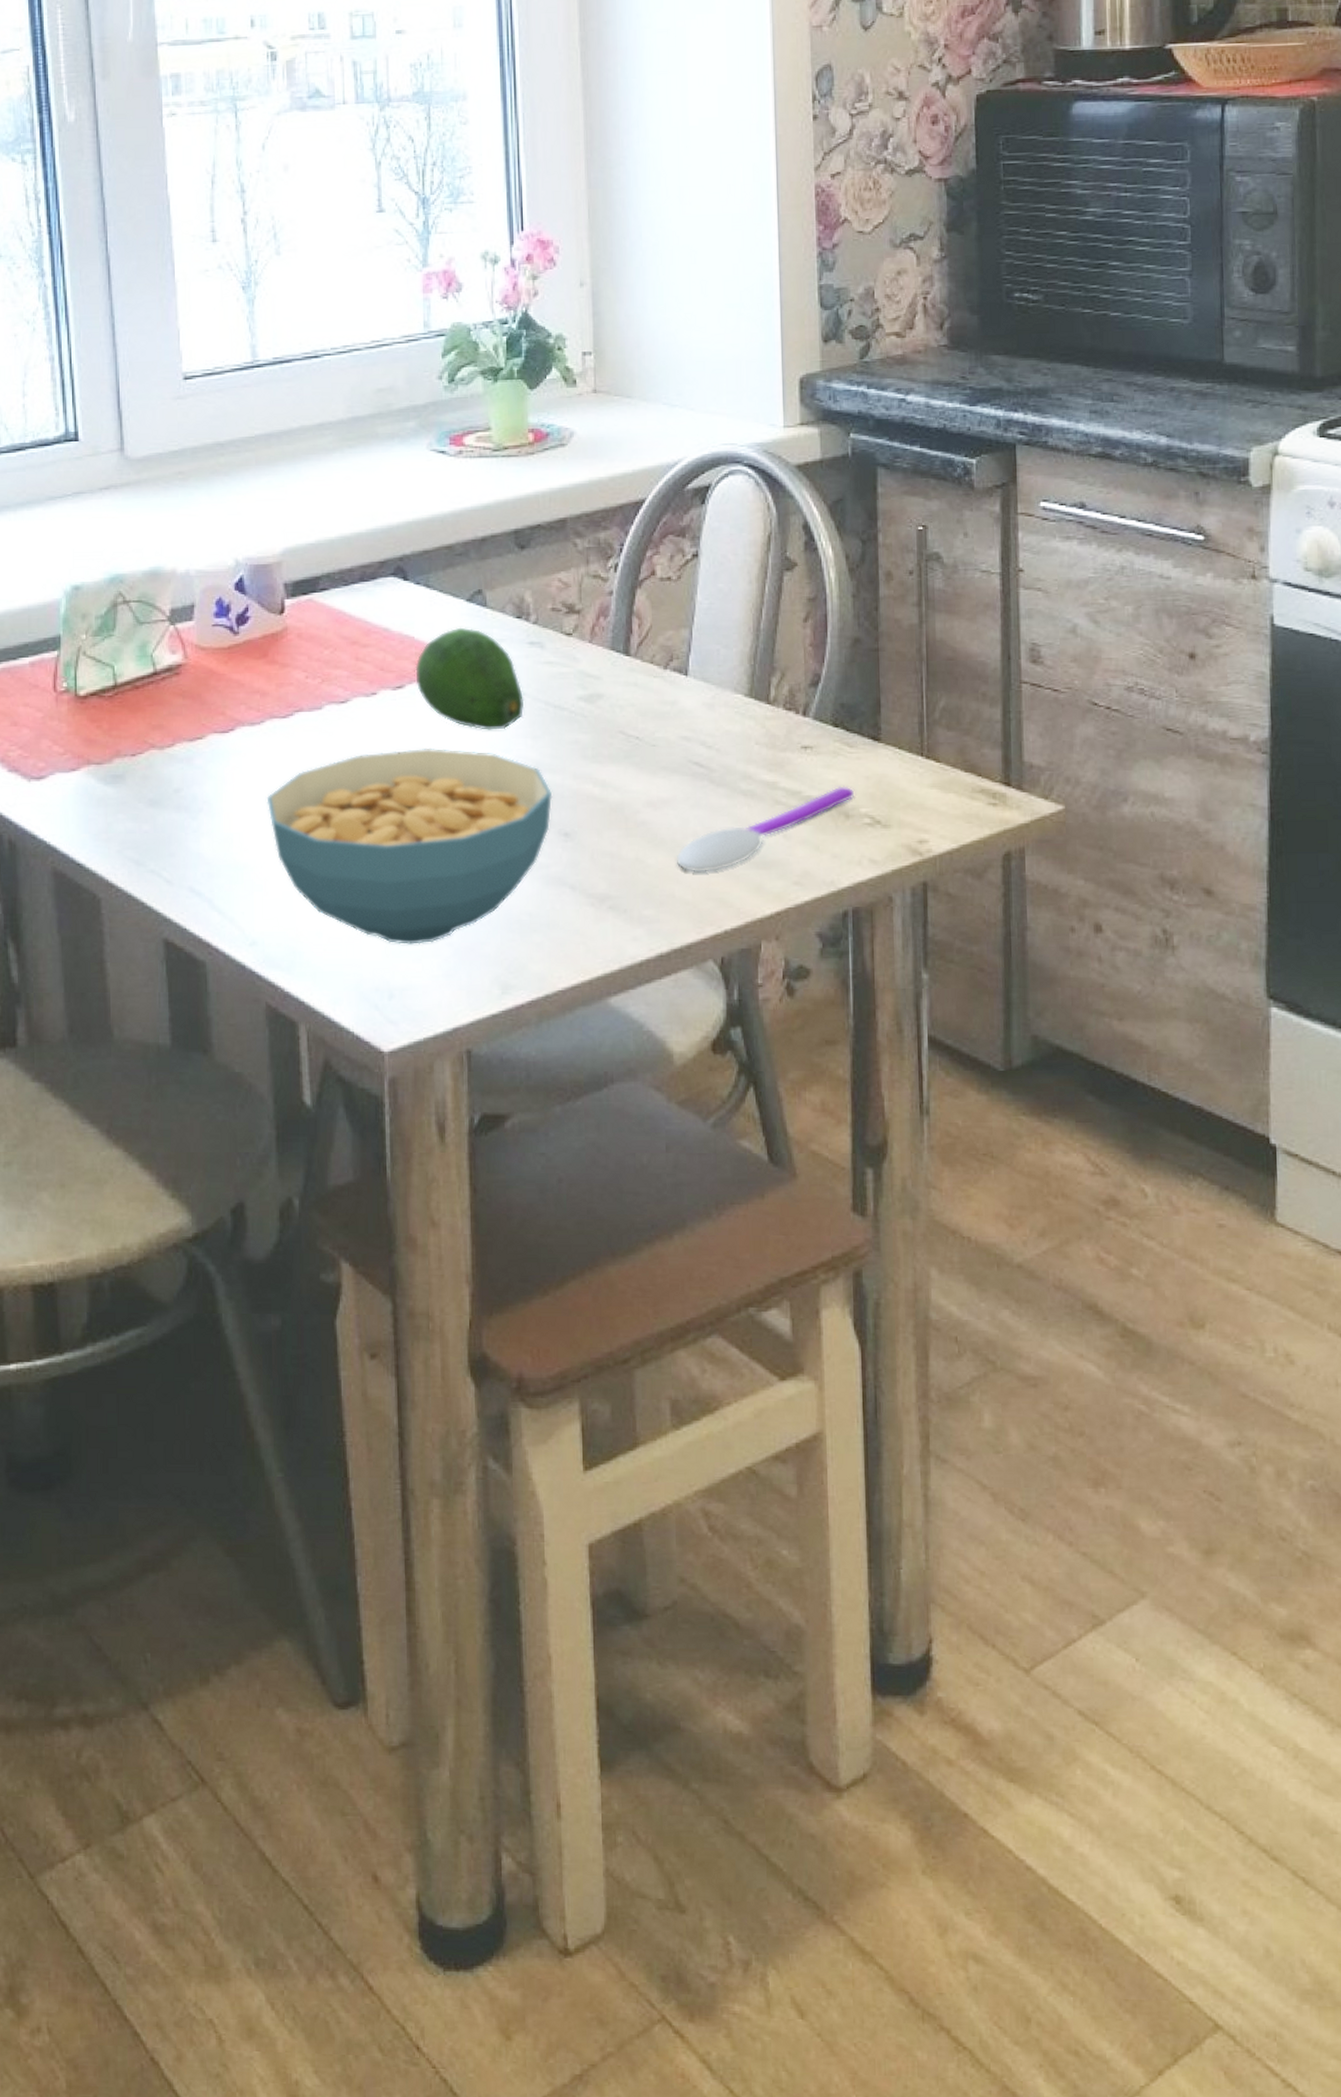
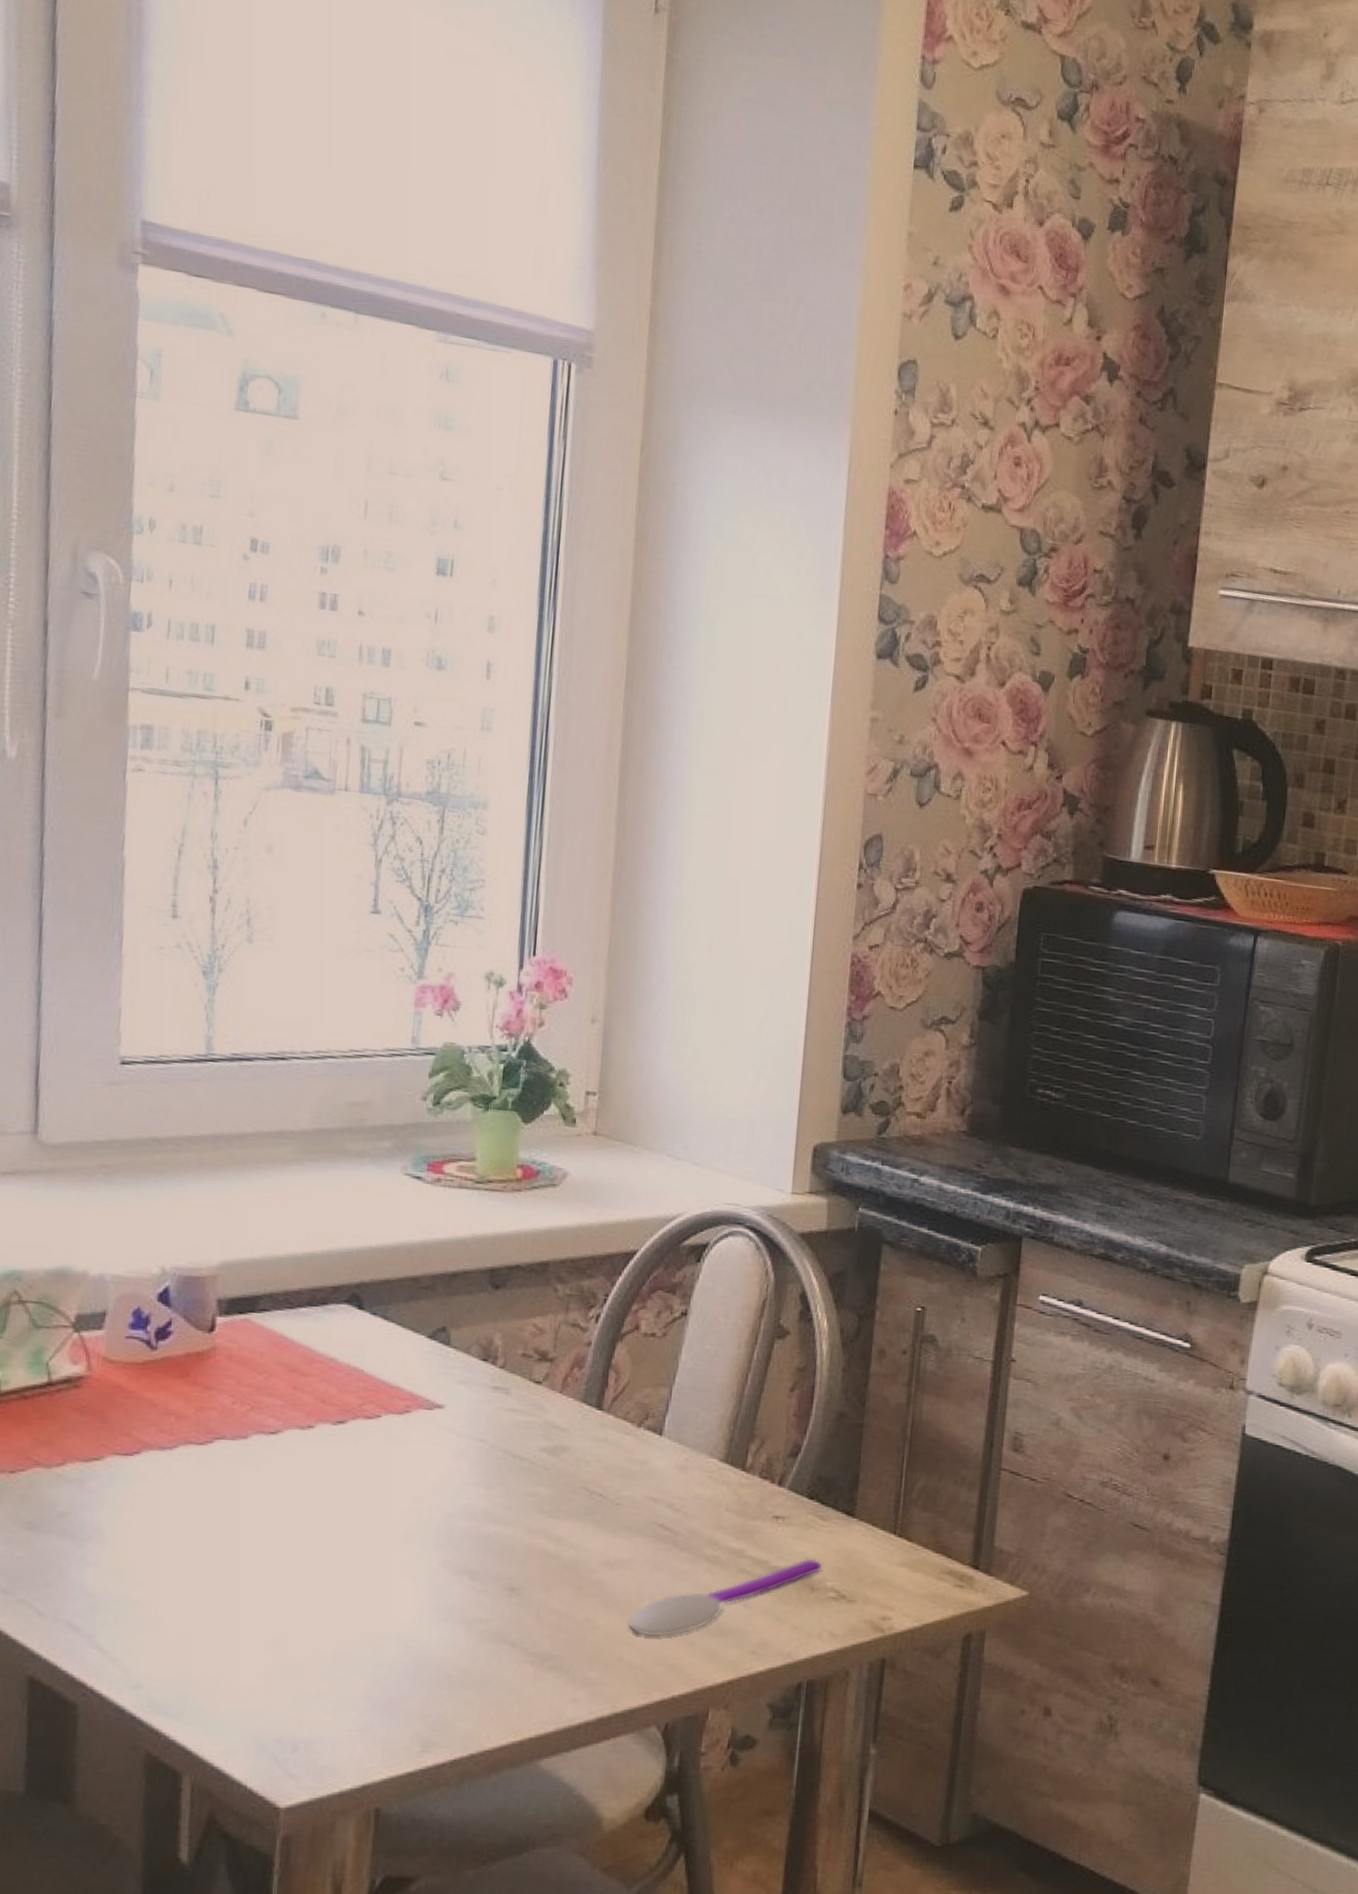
cereal bowl: present [266,747,553,944] -> none [170,1488,502,1696]
fruit: present [415,627,525,730] -> none [360,1364,481,1476]

